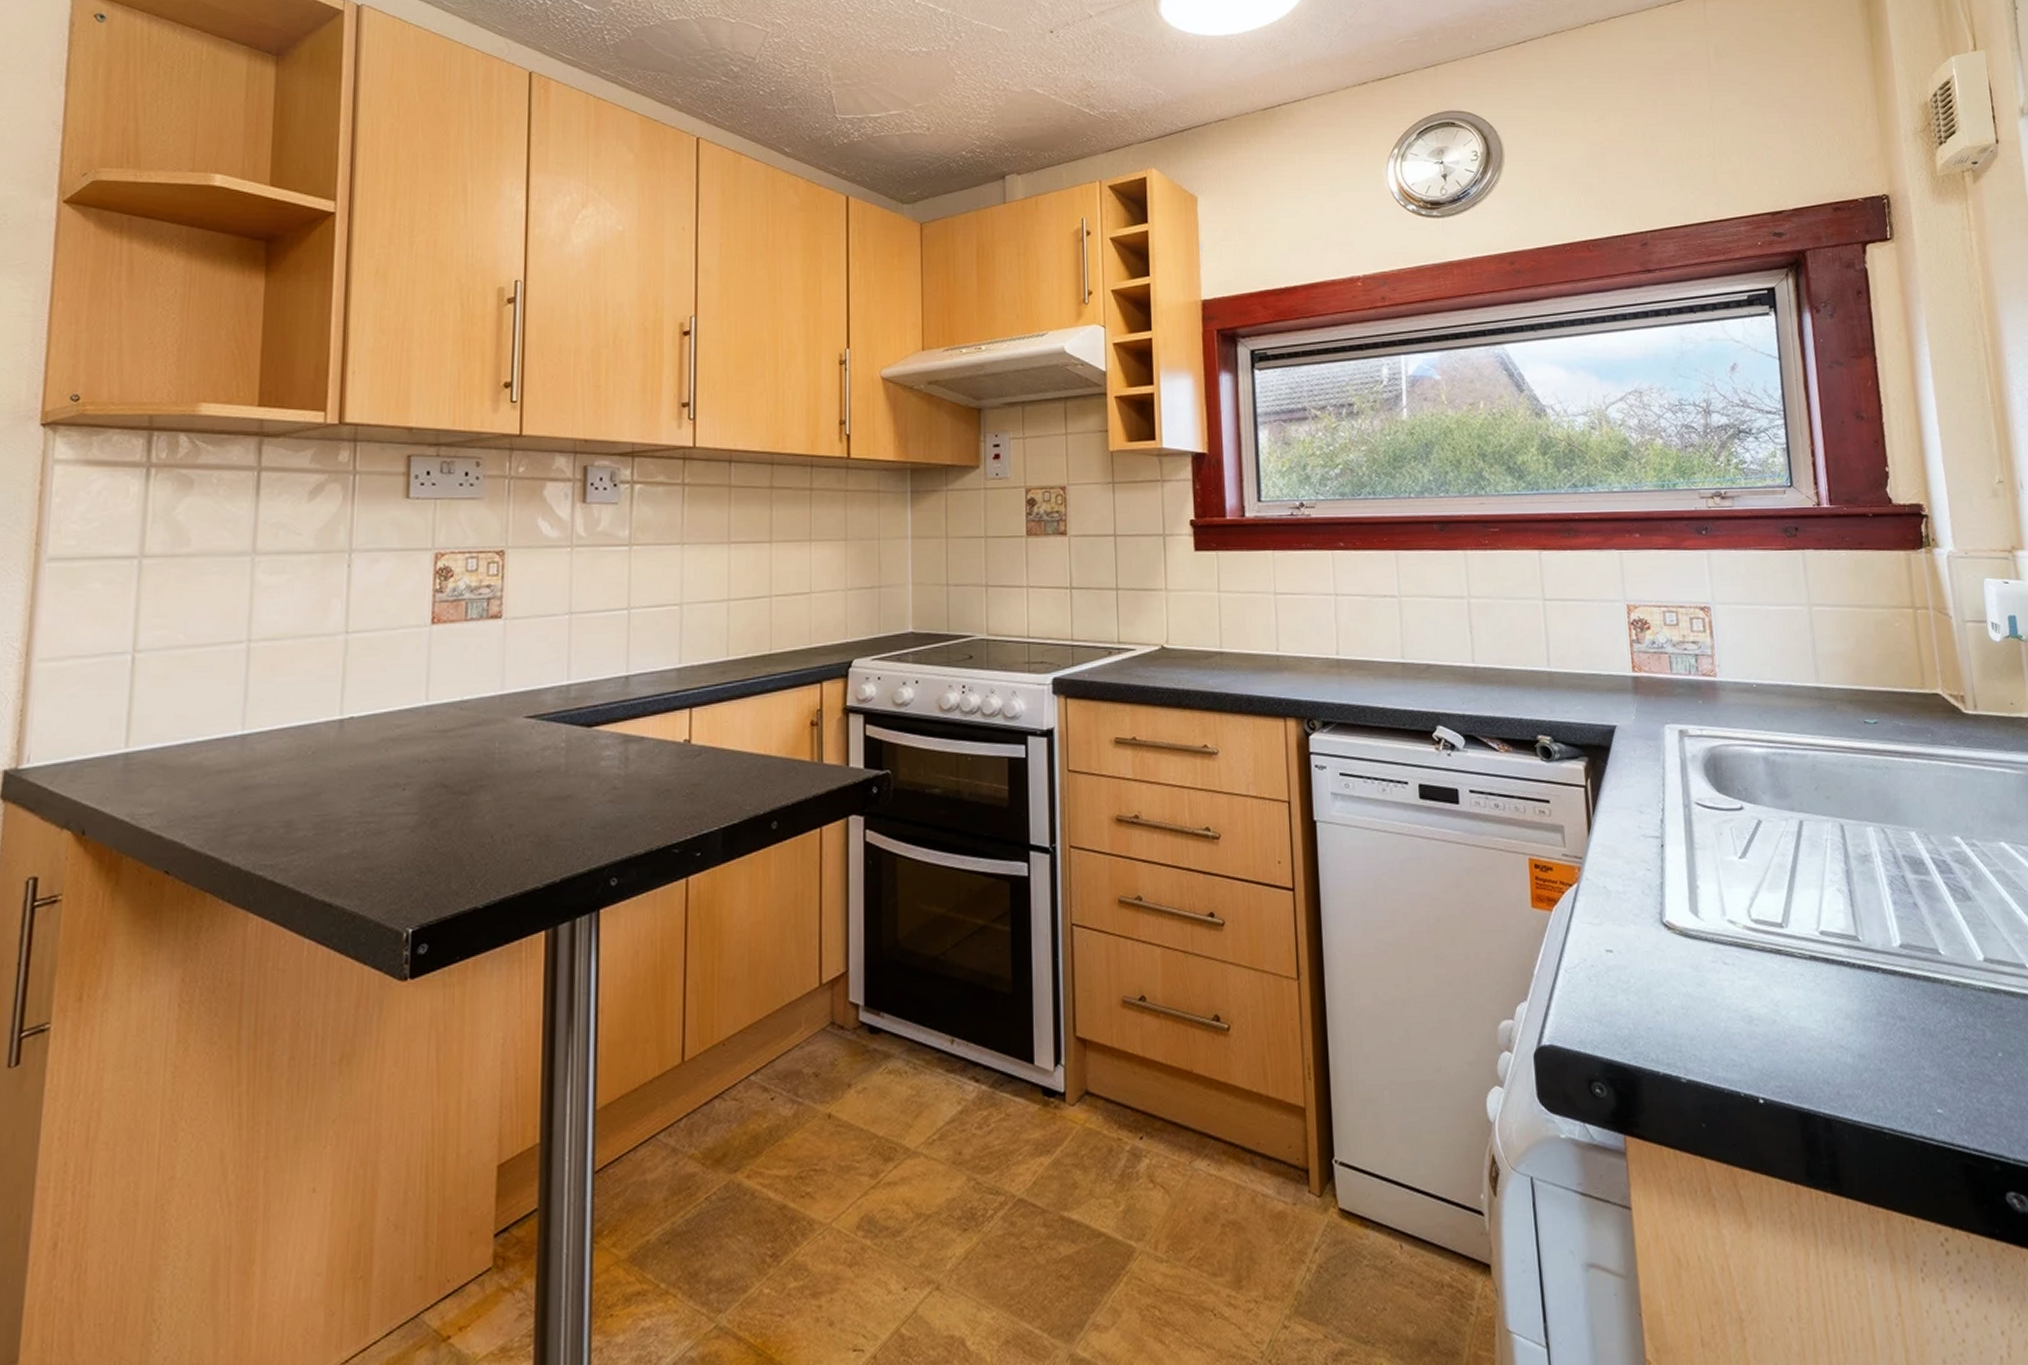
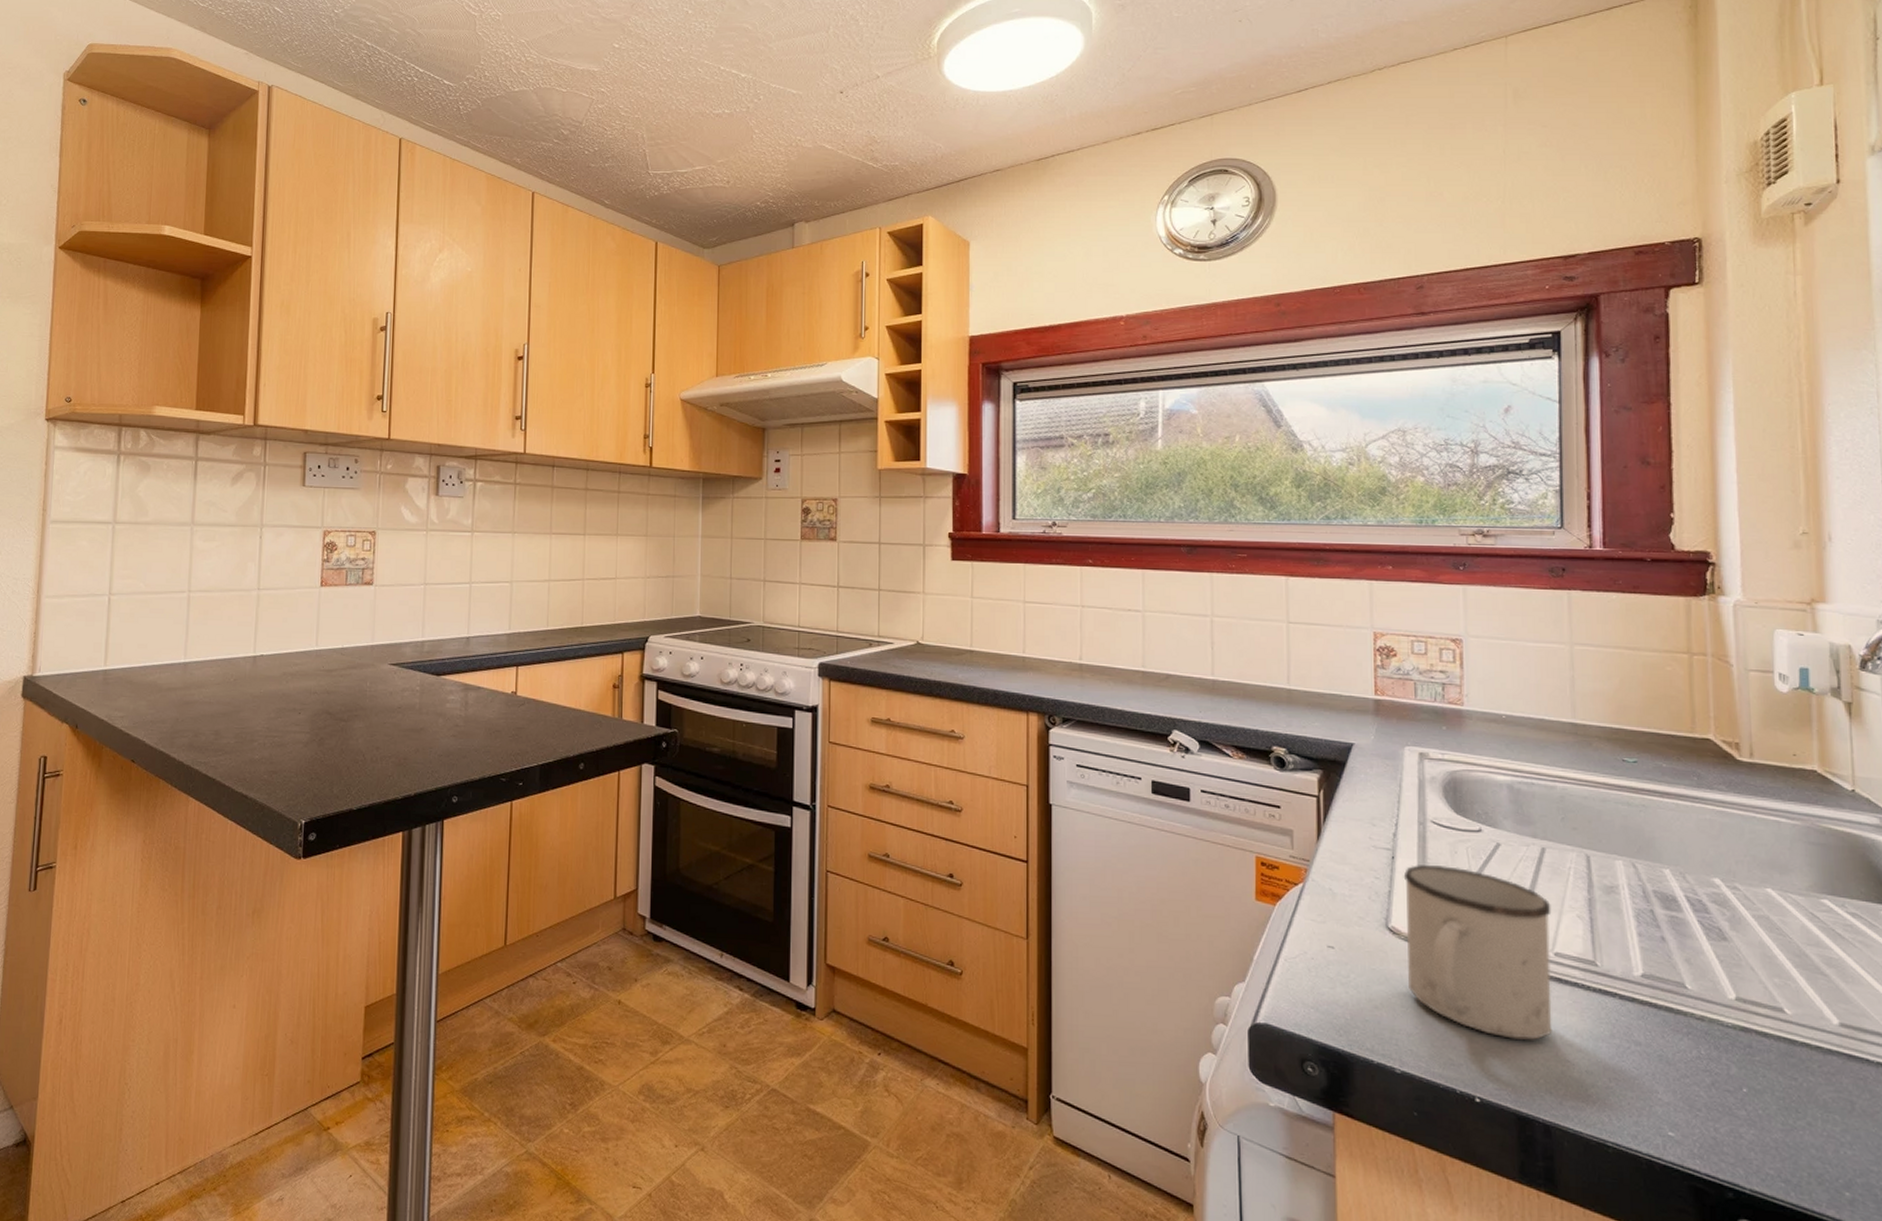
mug: none [1673,849,1825,1030] -> present [1403,865,1553,1040]

